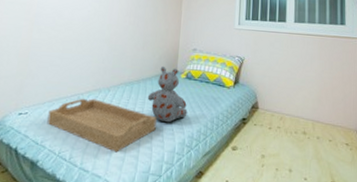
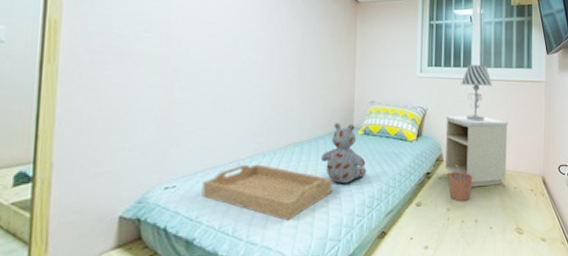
nightstand: none [259,66,323,137] -> present [444,116,509,187]
plant pot: none [264,112,288,150] -> present [449,164,473,202]
table lamp: none [276,19,307,73] -> present [461,65,493,121]

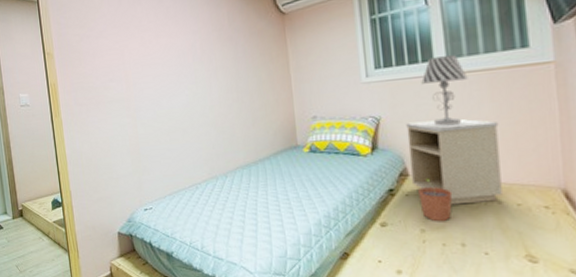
serving tray: present [201,164,332,221] -> none [171,187,285,239]
stuffed bear: present [320,122,367,184] -> none [269,142,319,204]

